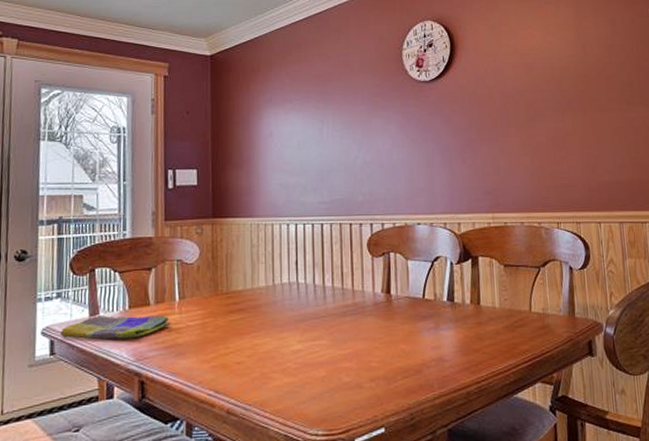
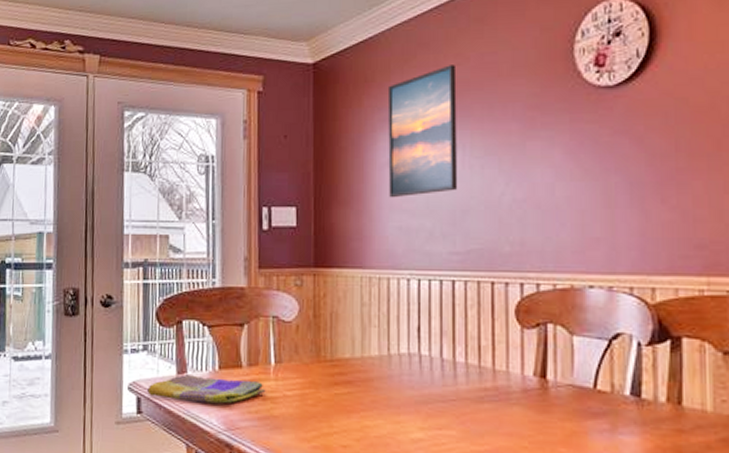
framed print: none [270,61,324,162] -> present [387,65,458,198]

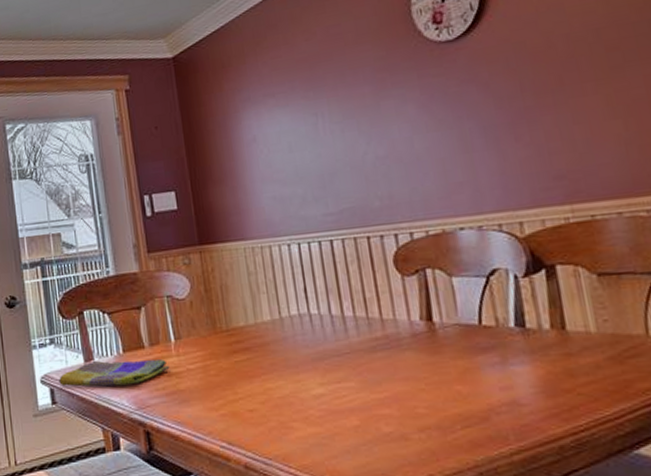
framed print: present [387,65,458,198] -> none [244,41,323,171]

